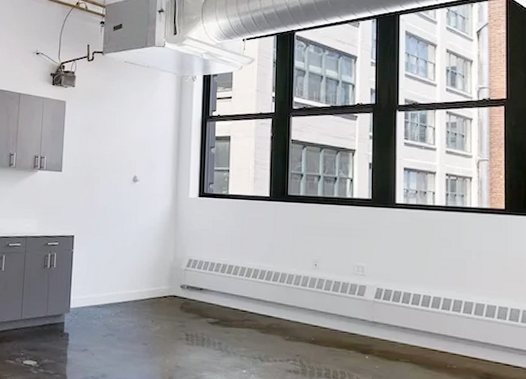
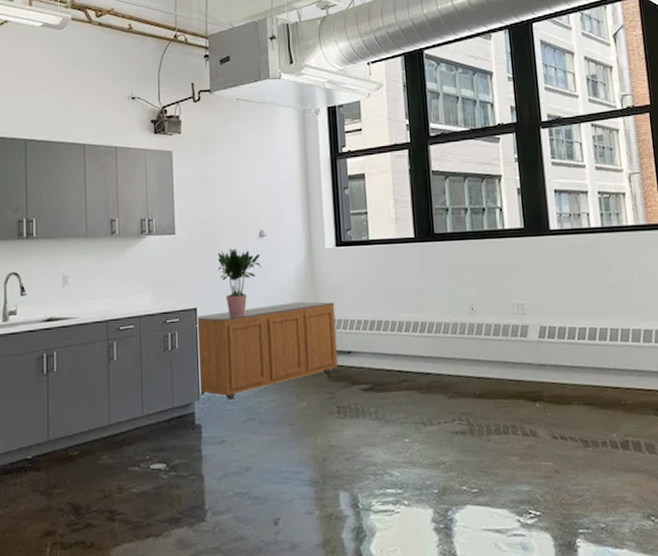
sideboard: none [69,240,193,316] -> present [198,301,338,400]
potted plant: none [94,189,132,247] -> present [217,248,261,317]

